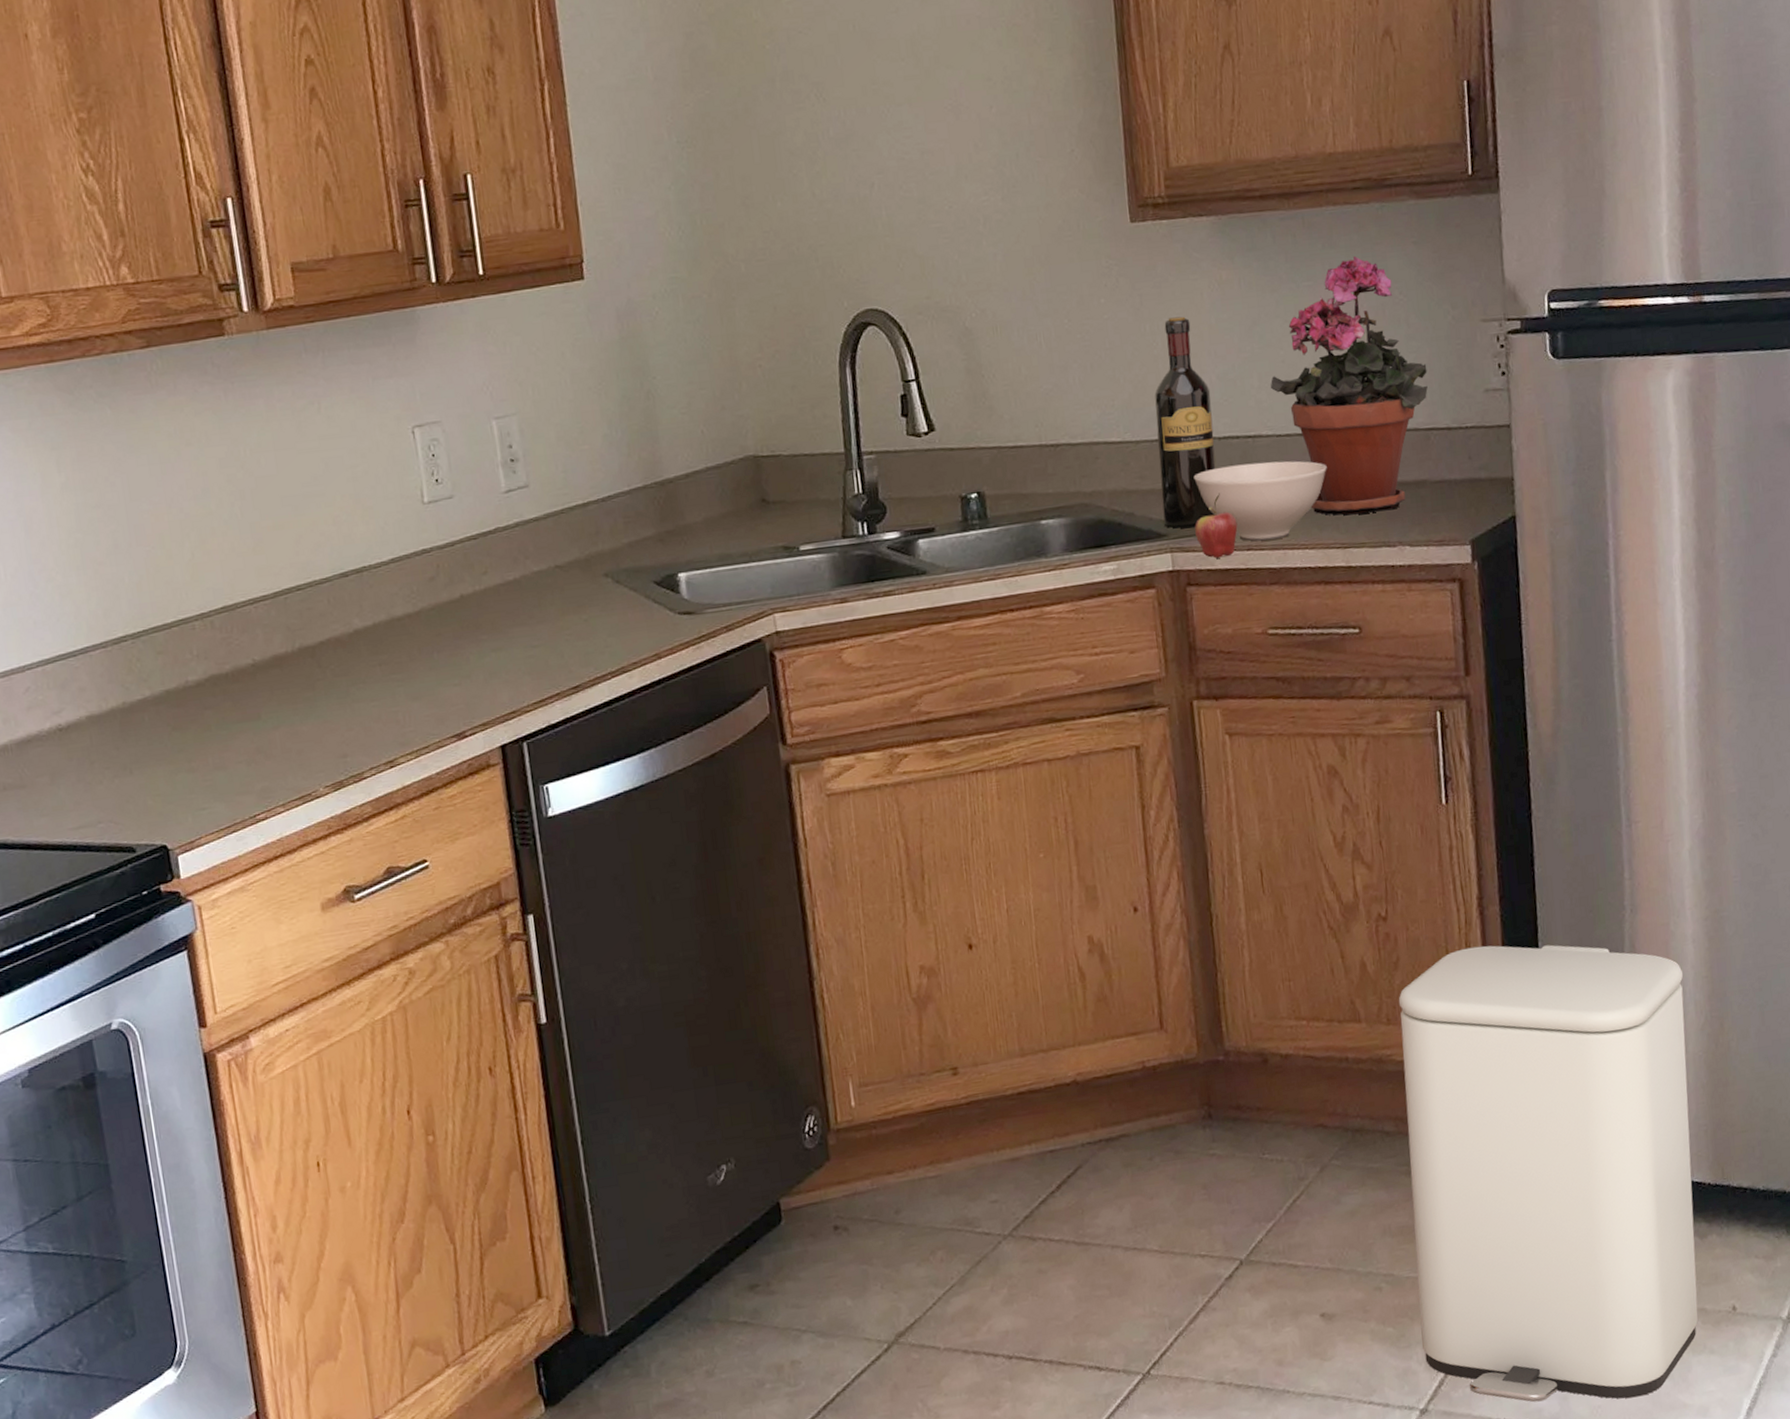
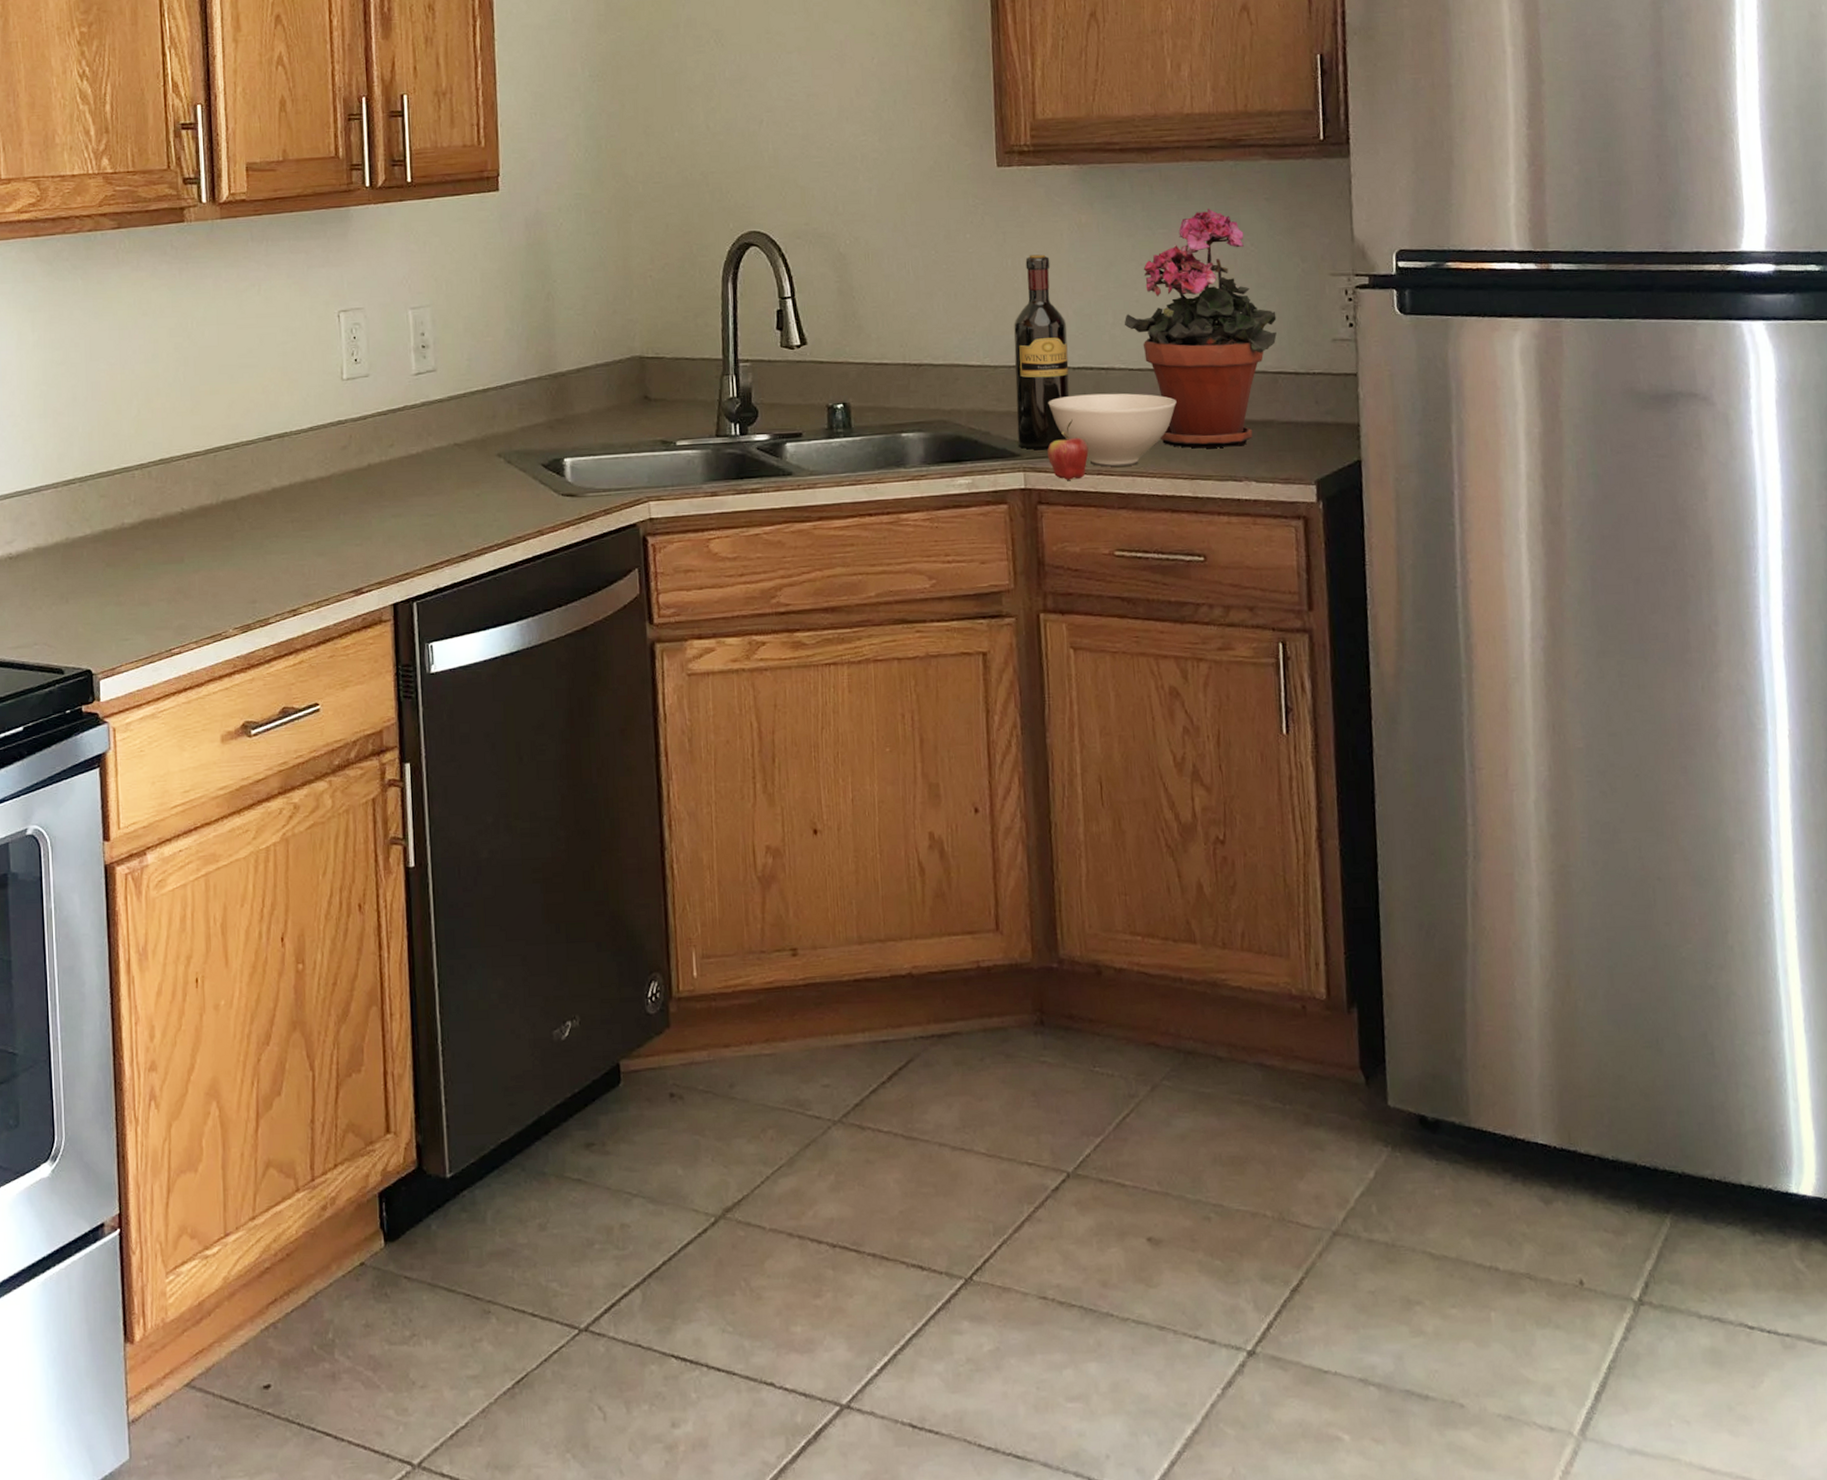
pedal bin: present [1398,944,1699,1403] -> none [1234,878,1543,1366]

